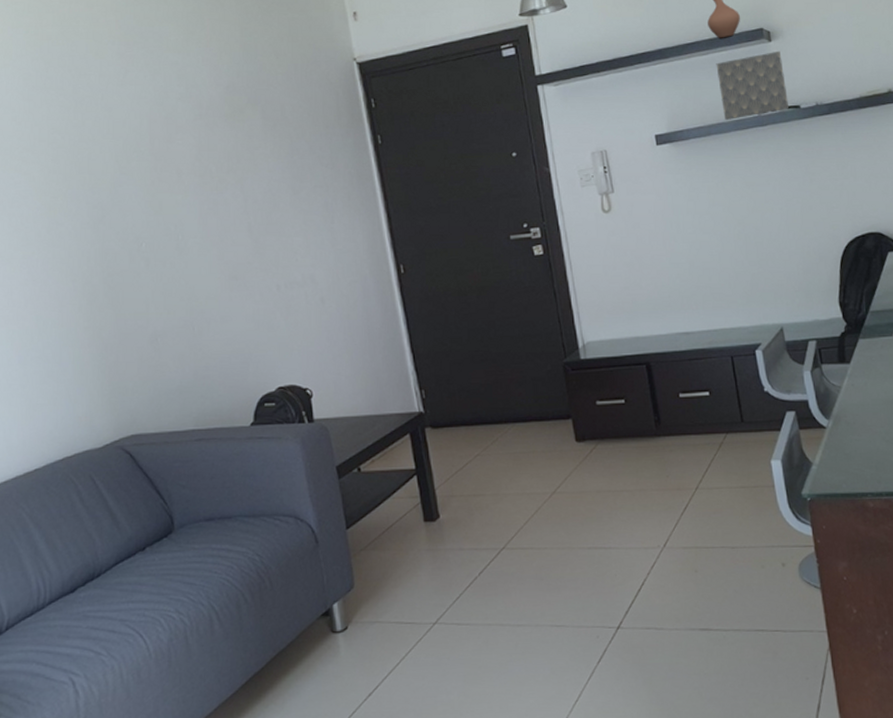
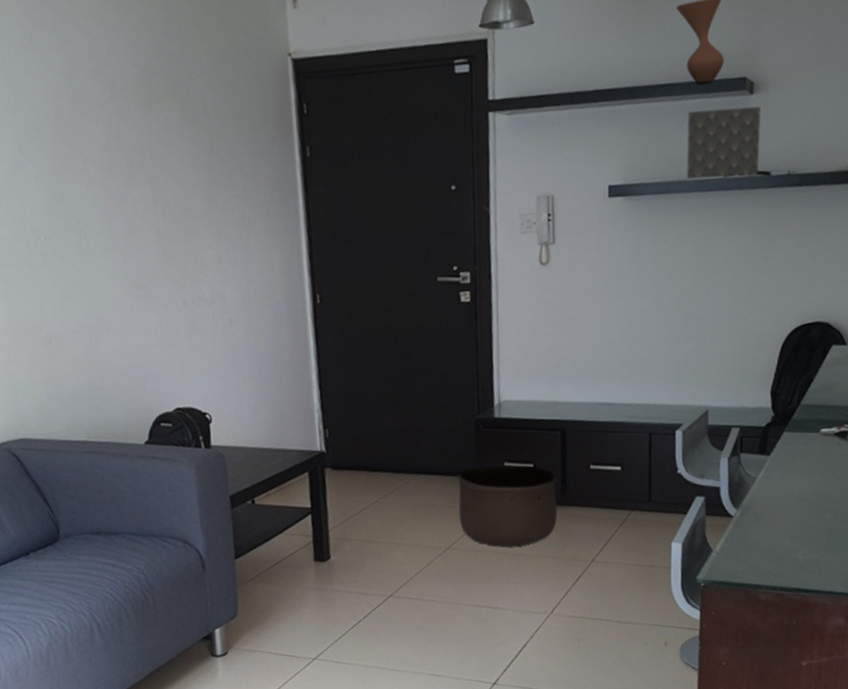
basket: none [553,402,655,486] -> present [457,465,558,548]

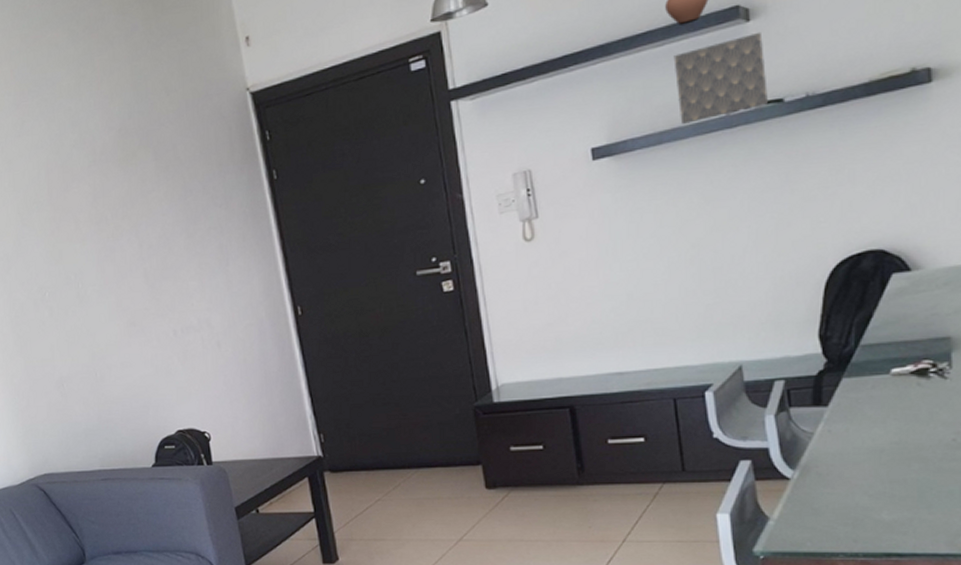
basket: present [457,465,558,548] -> none [461,448,576,535]

